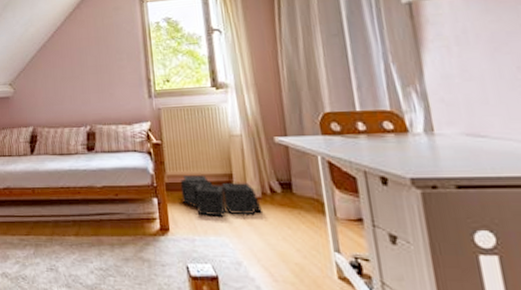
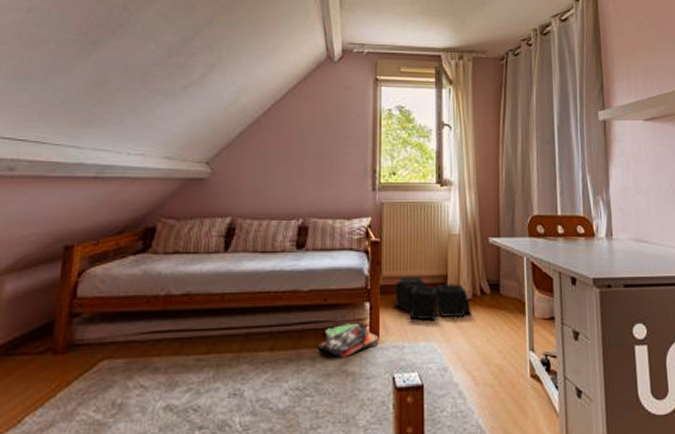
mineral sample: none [115,216,170,246] -> present [318,323,379,359]

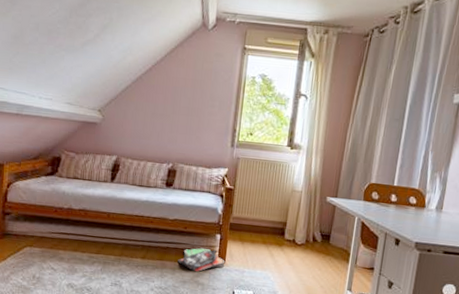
storage bin: present [395,277,473,321] -> none [241,219,304,259]

